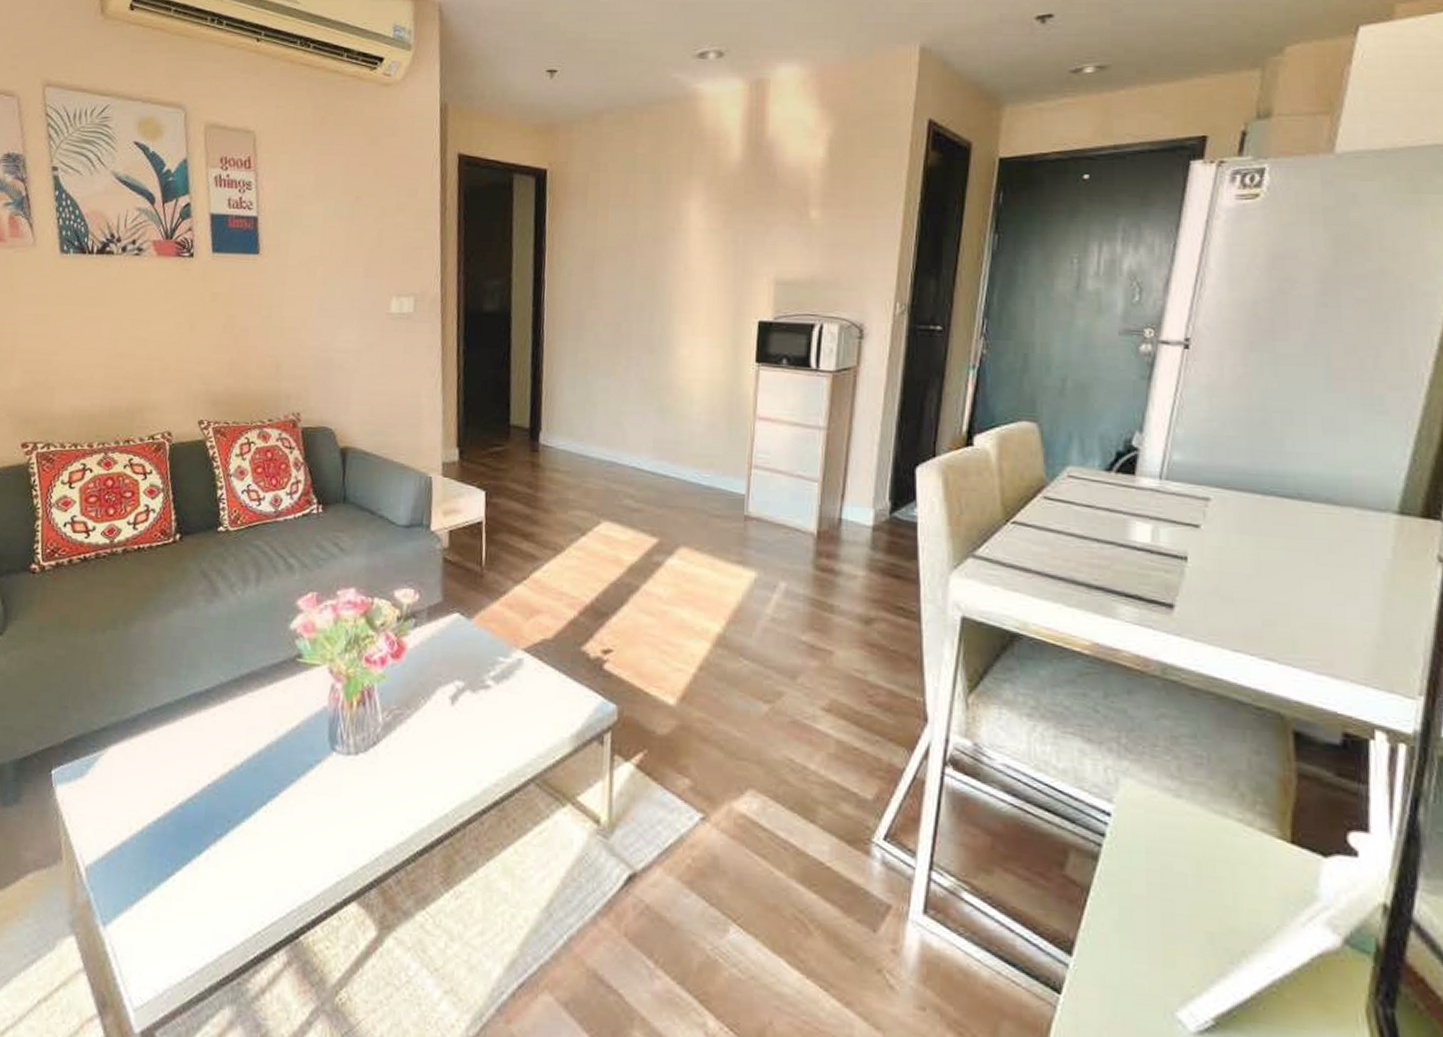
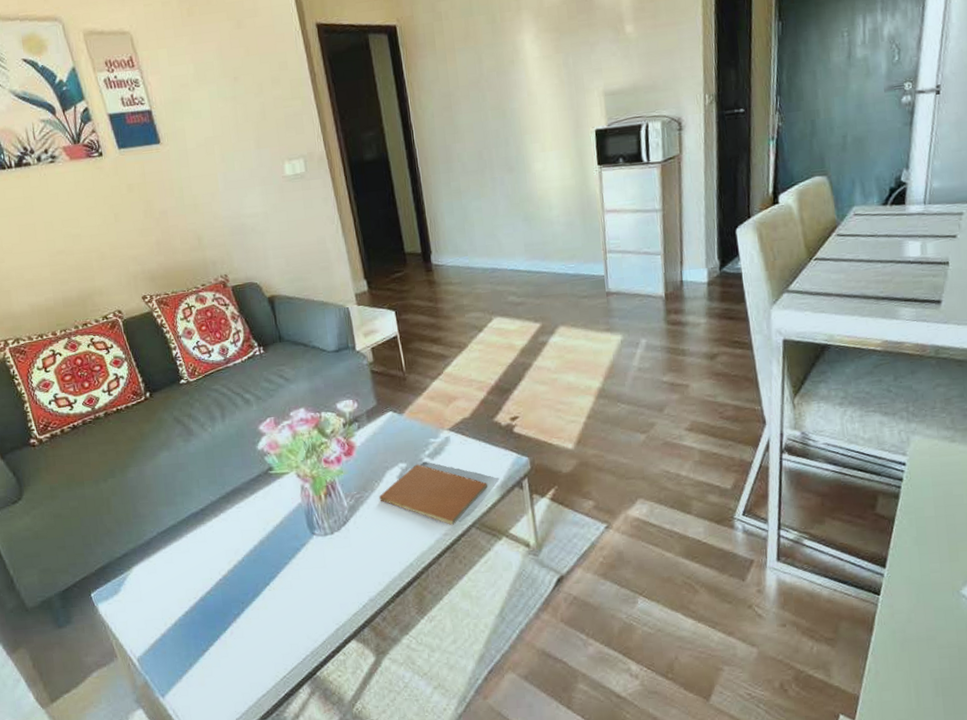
book: none [422,686,561,776] -> present [379,464,488,526]

